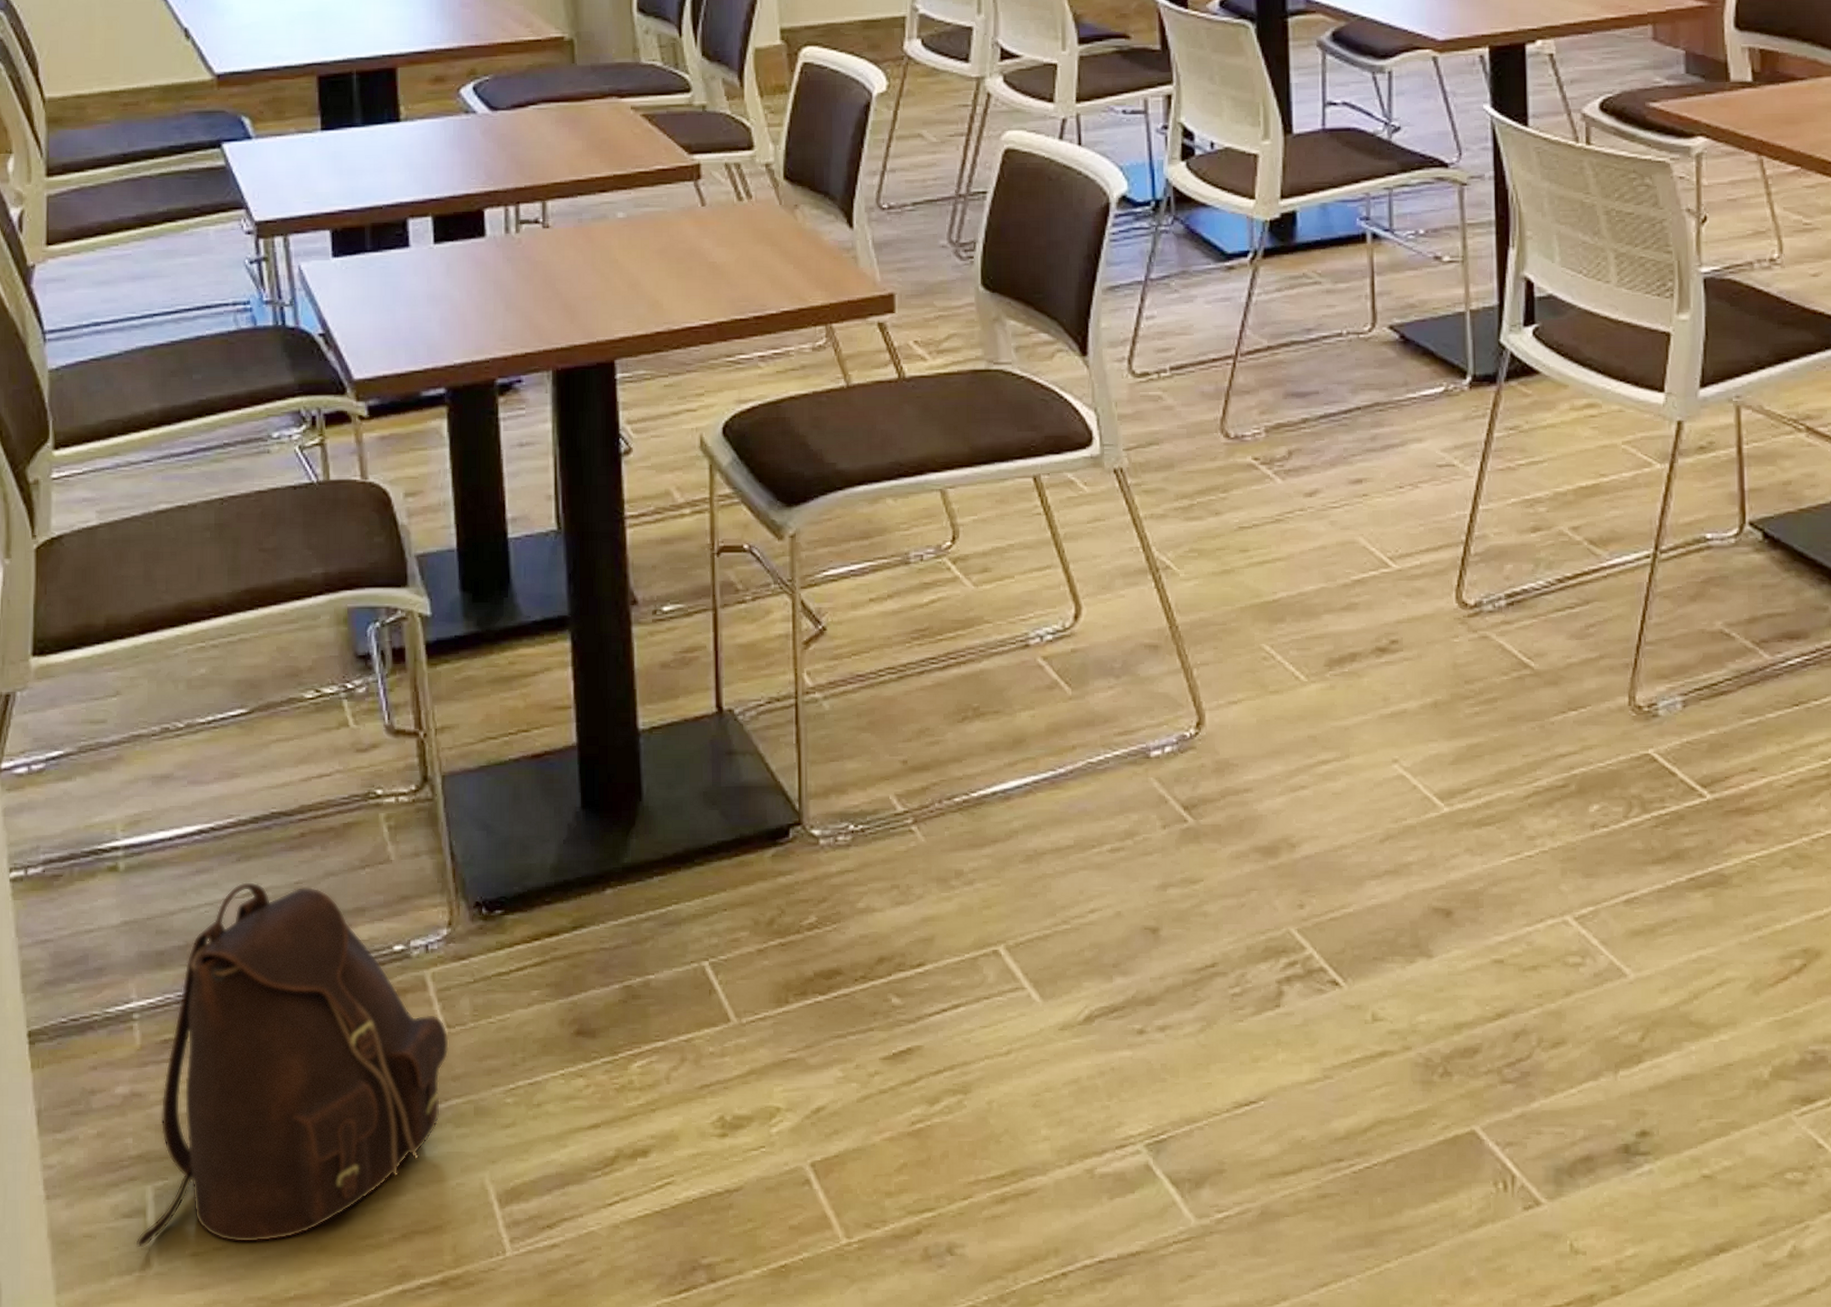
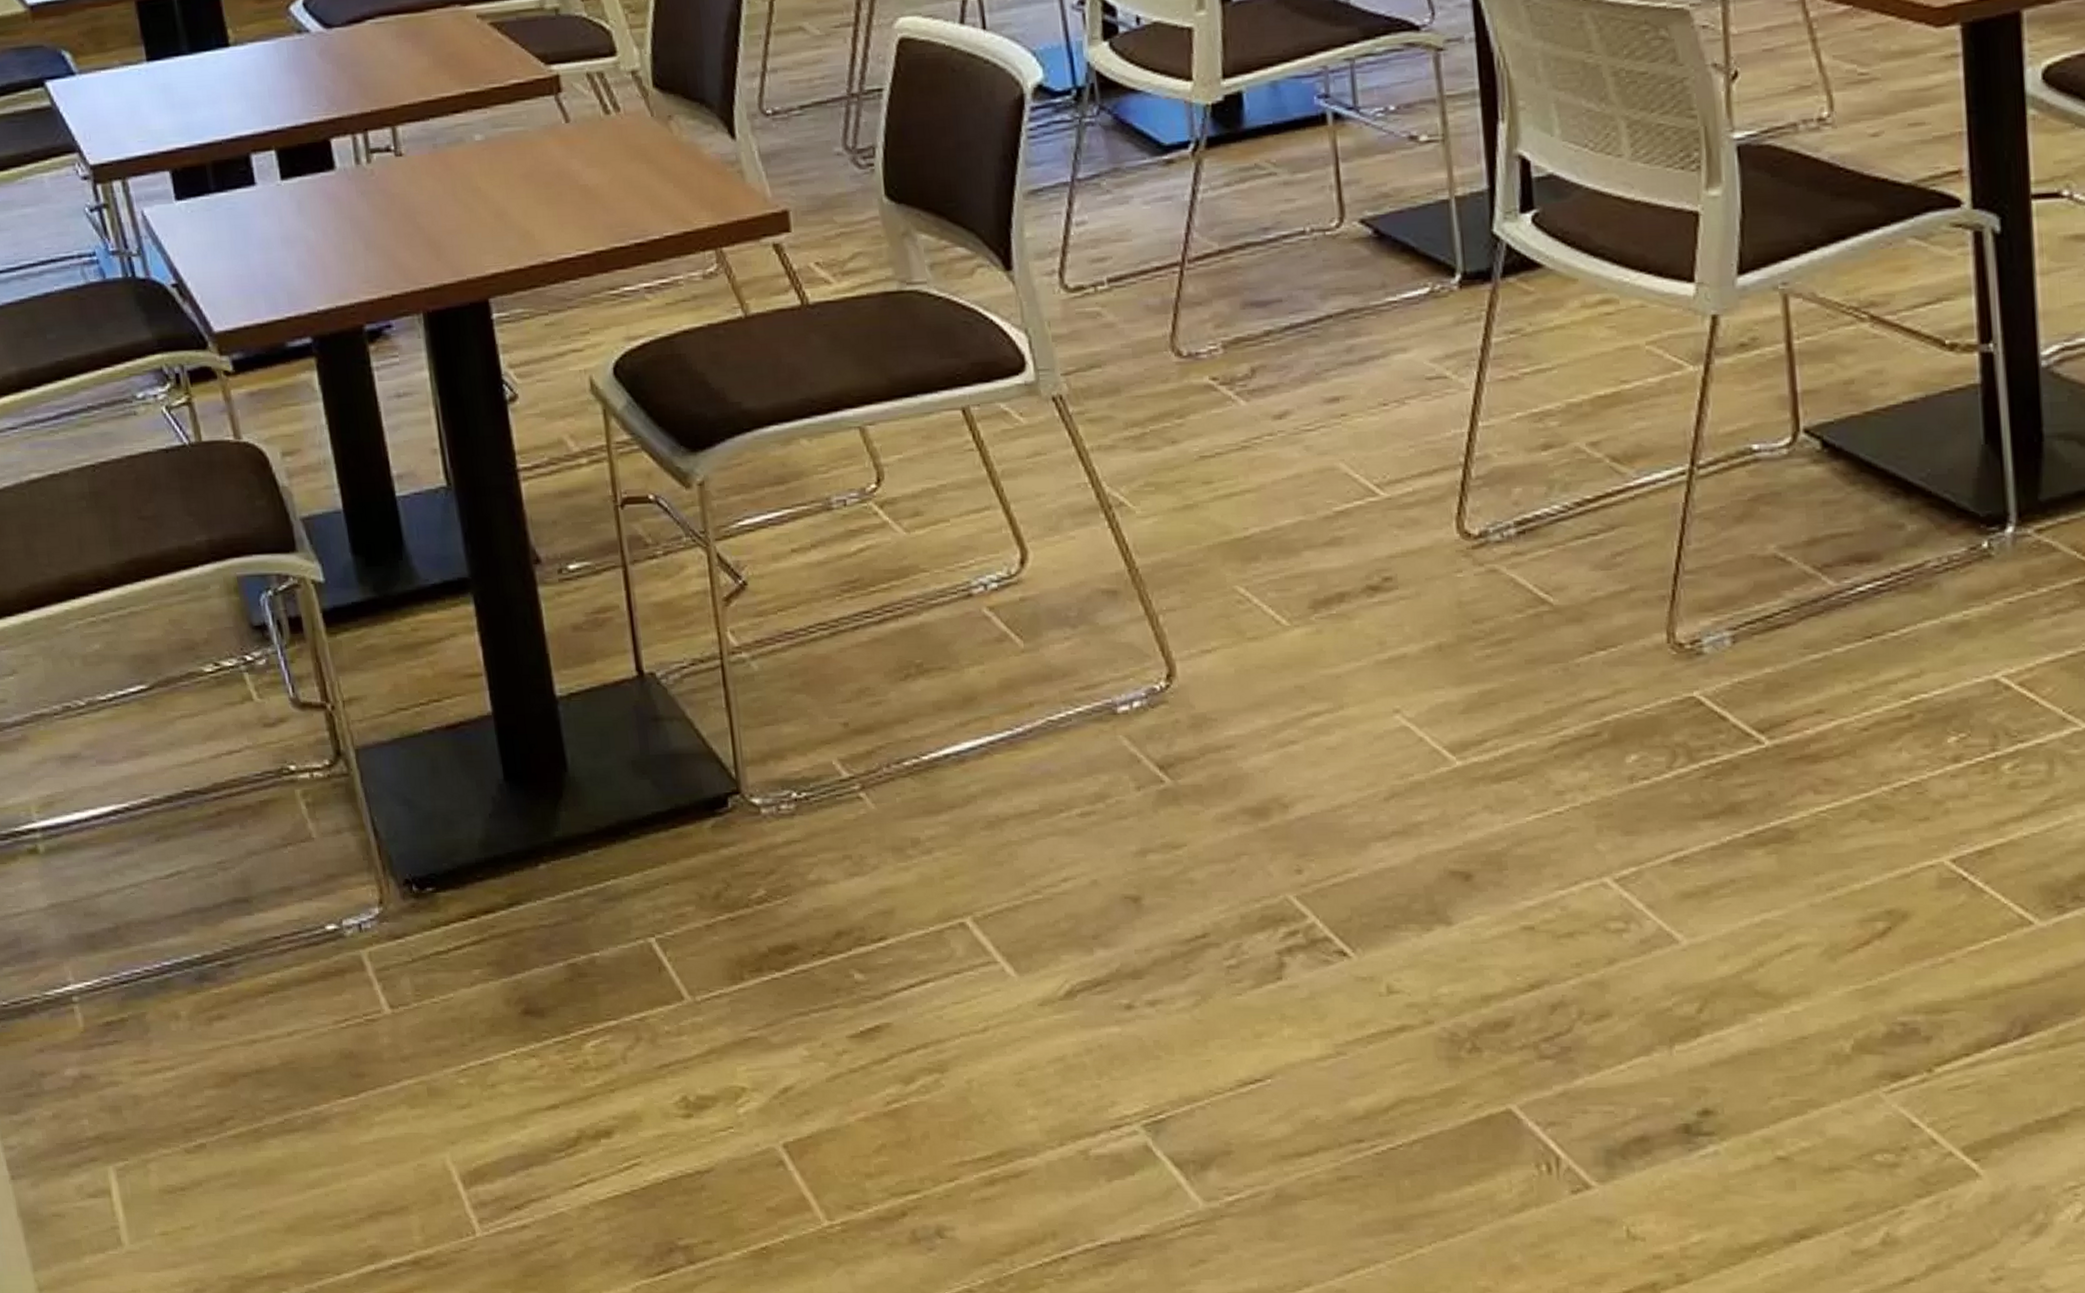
backpack: present [135,881,449,1248] -> none [104,861,395,1227]

